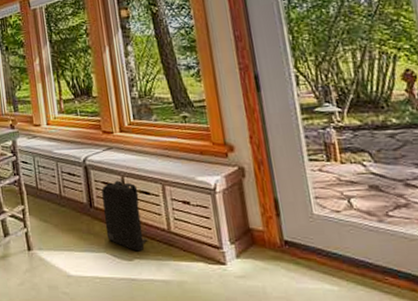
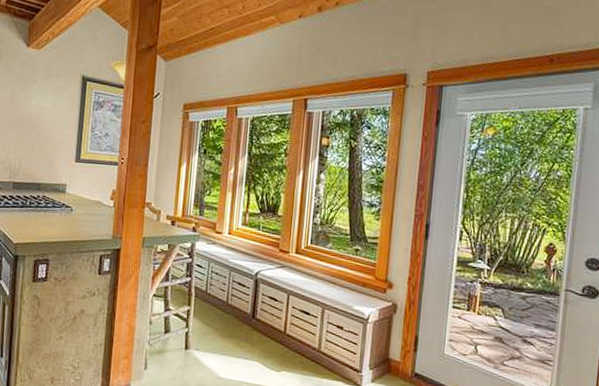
backpack: present [101,178,148,252] -> none [262,295,300,365]

